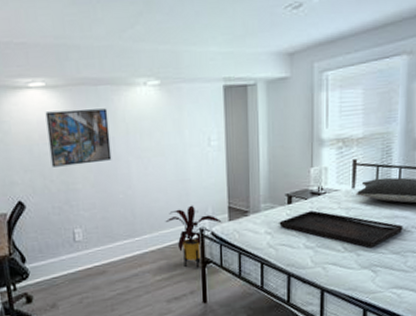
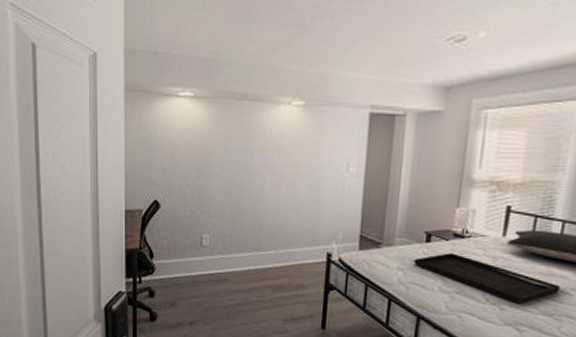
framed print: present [45,108,112,167] -> none [189,120,249,174]
house plant: present [165,205,222,268] -> none [292,228,352,293]

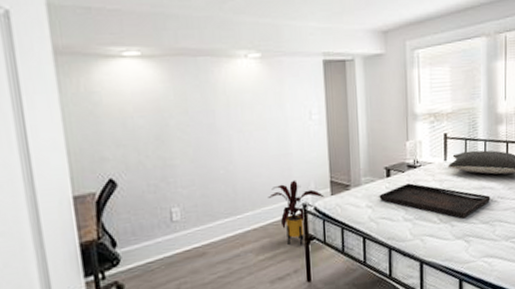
house plant: none [292,228,352,293] -> present [268,179,325,245]

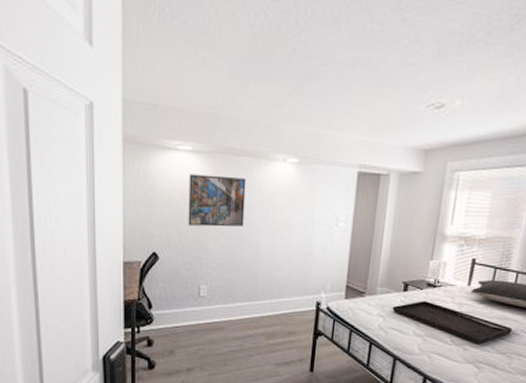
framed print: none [140,80,212,142] -> present [188,174,246,227]
house plant: present [268,179,325,245] -> none [285,279,339,338]

